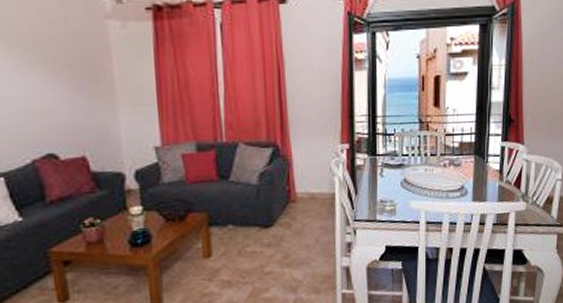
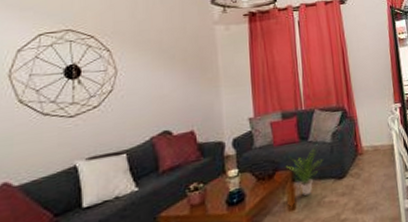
potted plant: none [200,188,247,243] -> present [285,147,323,196]

